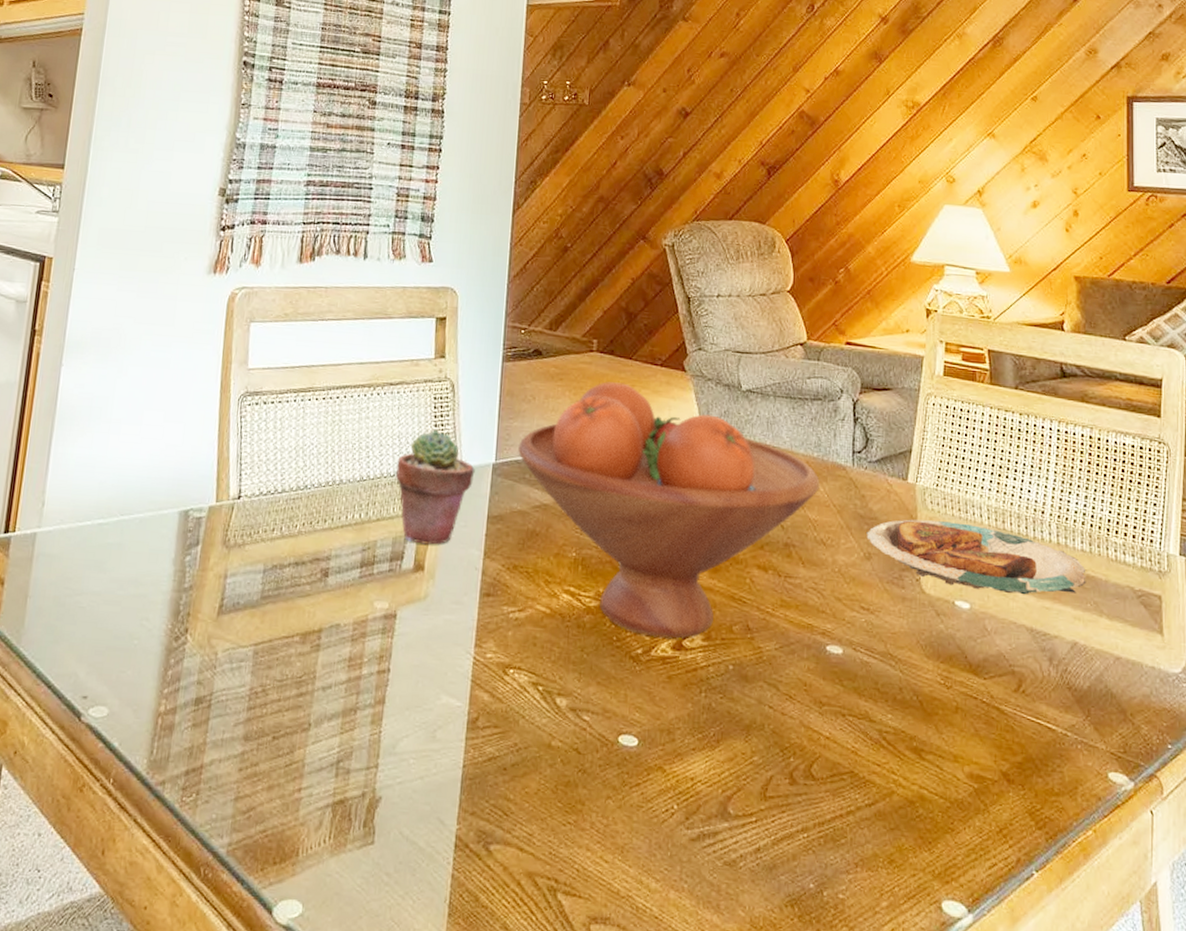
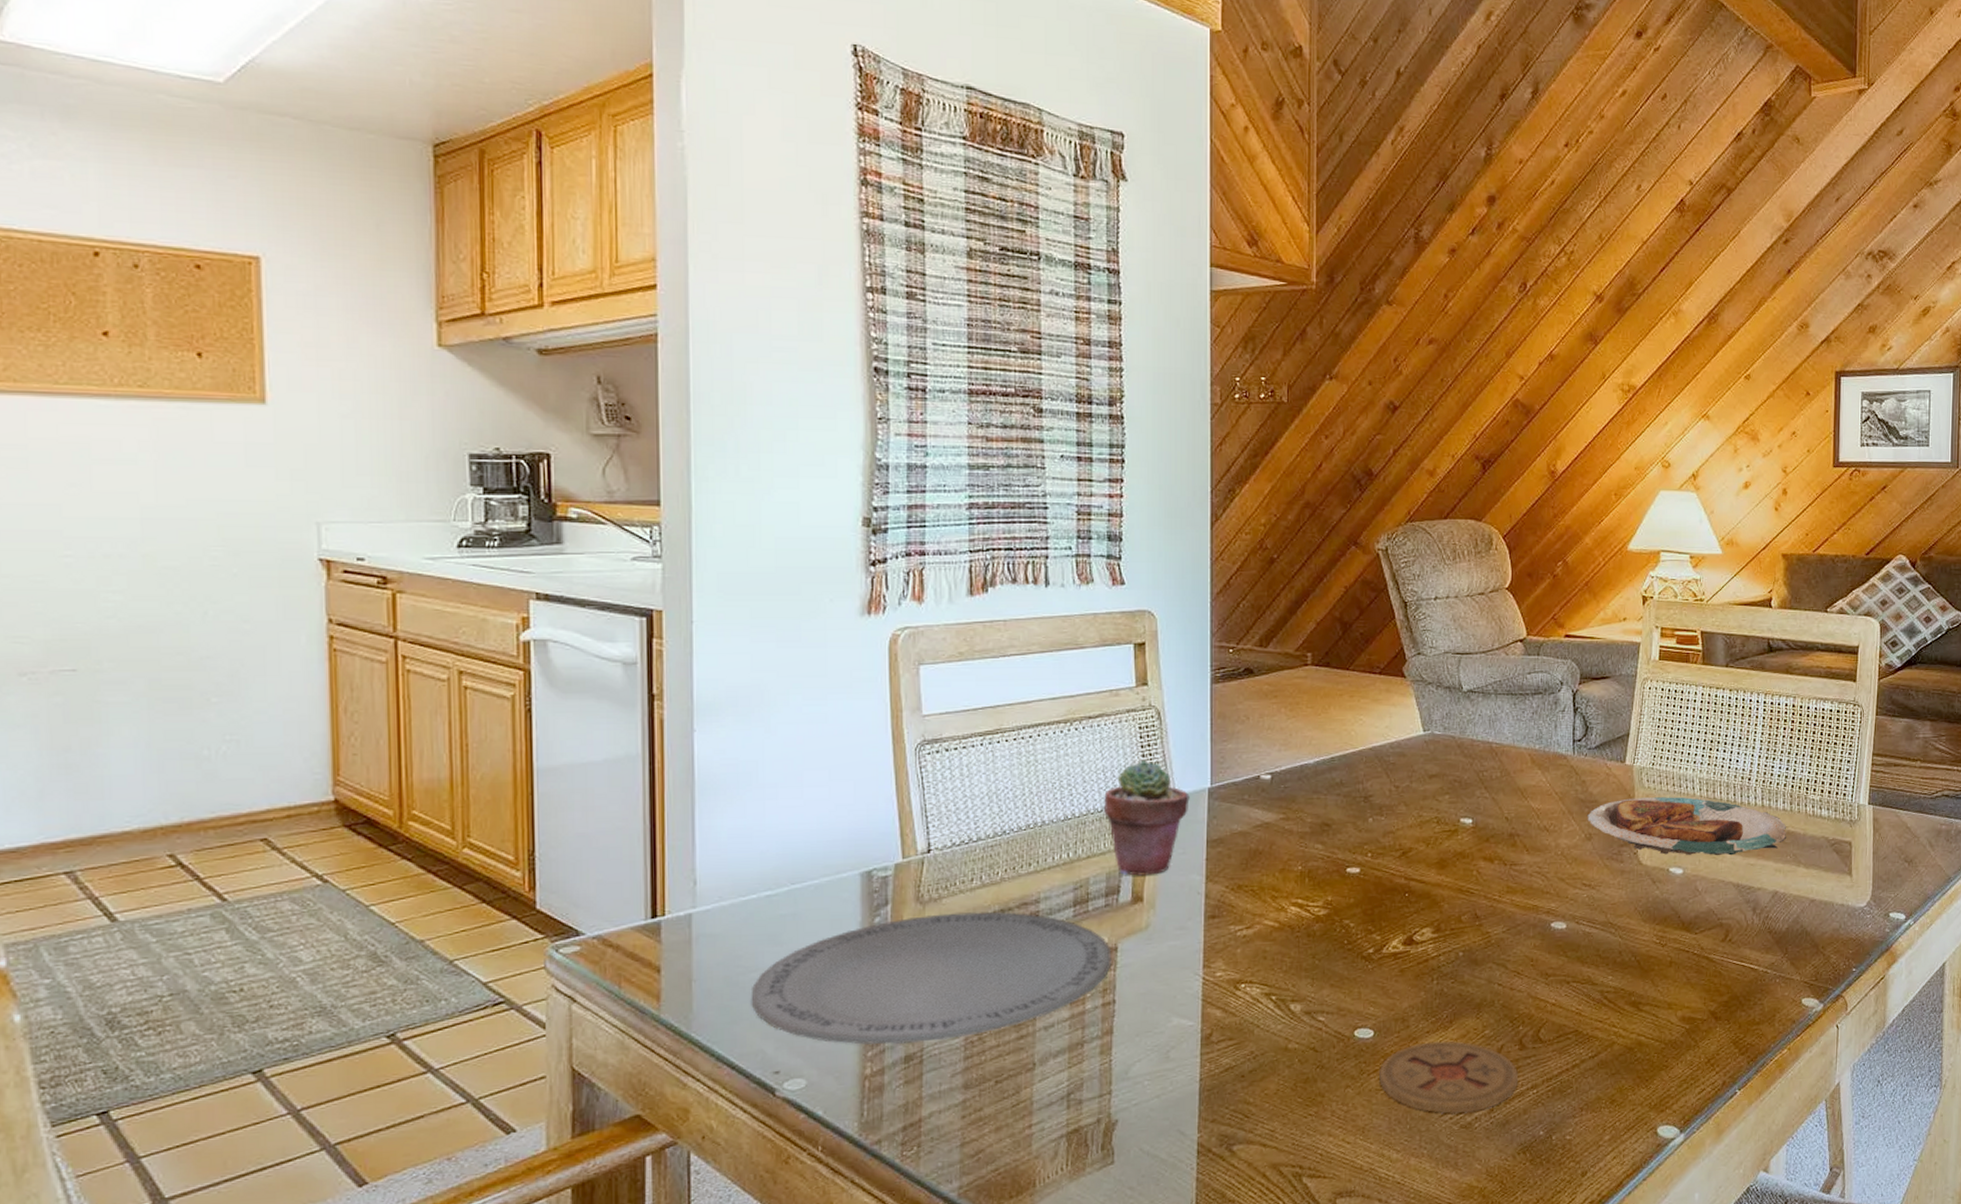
plate: none [72,560,391,687] -> present [751,911,1112,1045]
fruit bowl: present [518,382,820,639] -> none [1234,694,1542,936]
coaster: none [641,760,787,848] -> present [1379,1041,1518,1114]

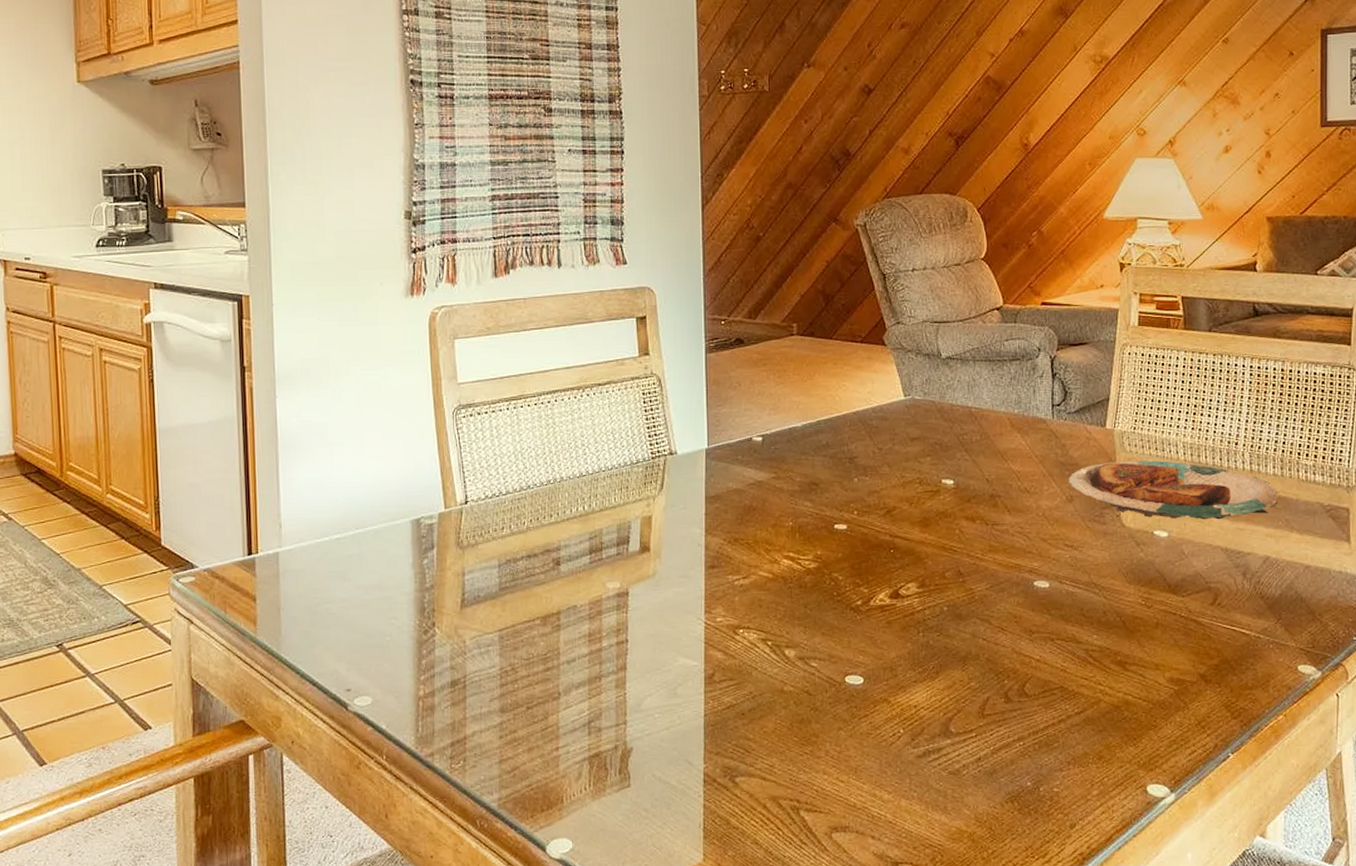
plate: present [751,911,1112,1045] -> none [326,557,624,670]
potted succulent: present [1104,759,1190,876] -> none [614,422,689,528]
coaster: present [1379,1041,1518,1114] -> none [870,691,1004,761]

